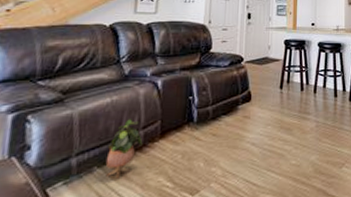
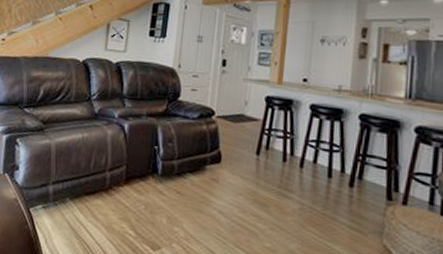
potted plant: present [105,119,143,179] -> none [76,158,109,214]

